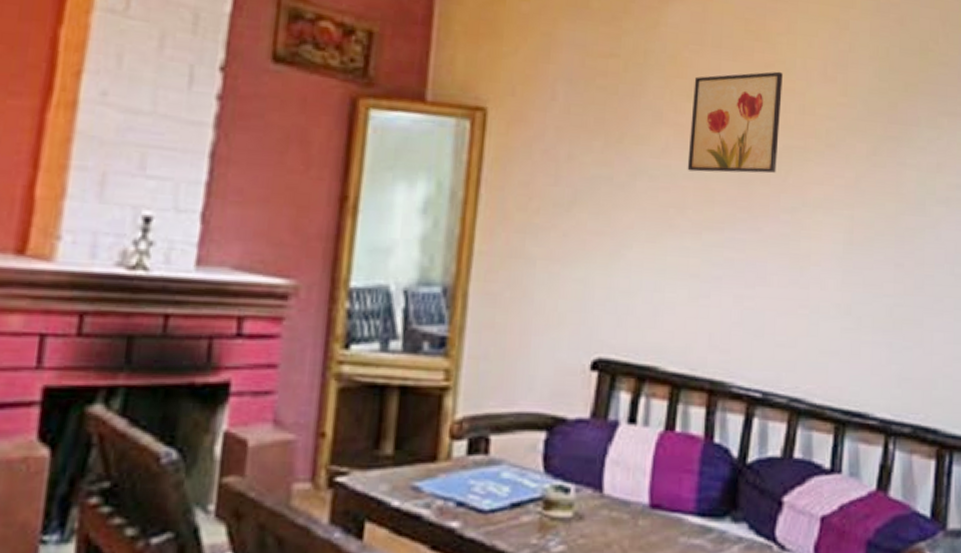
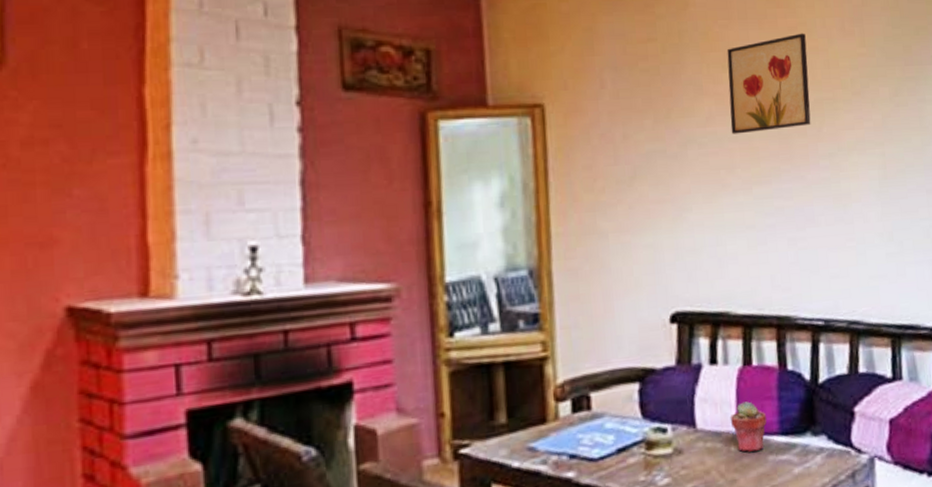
potted succulent: none [641,471,684,529] -> present [730,401,767,453]

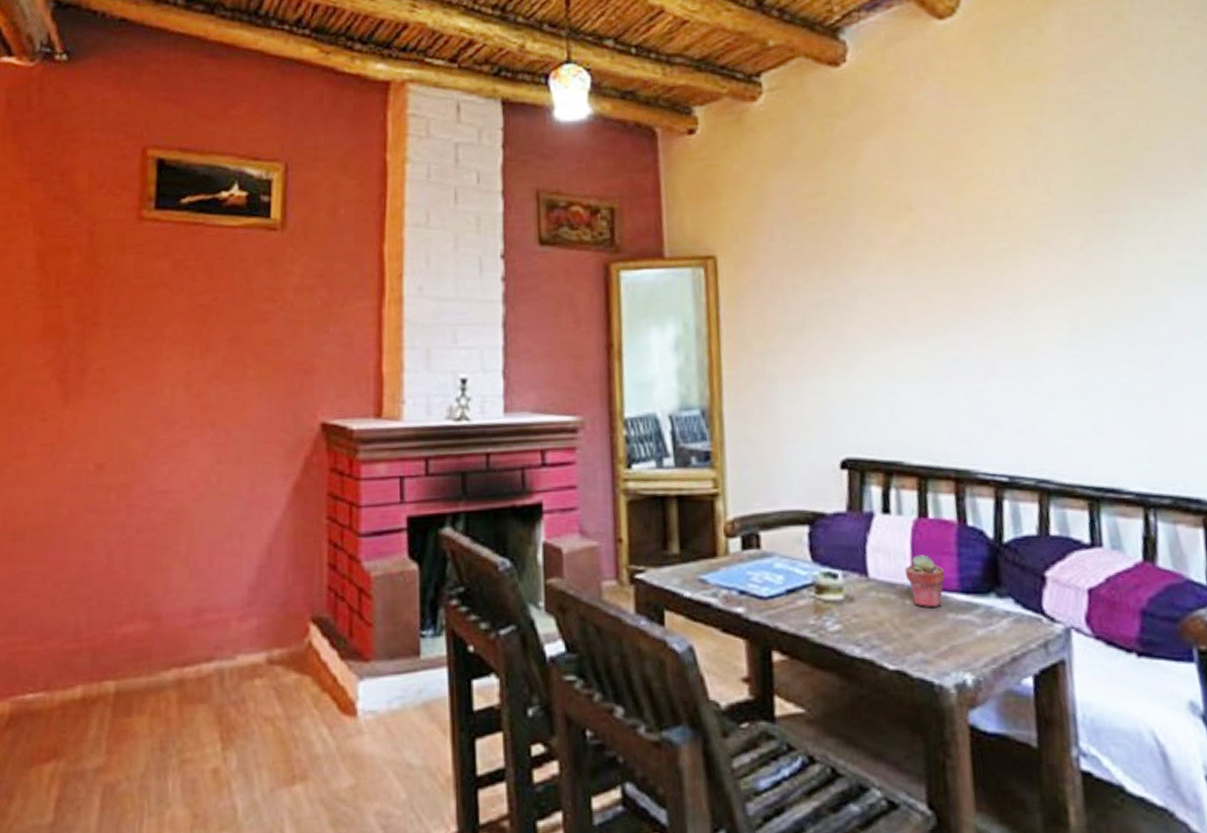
wall art: present [727,33,811,134] -> none [898,183,990,284]

